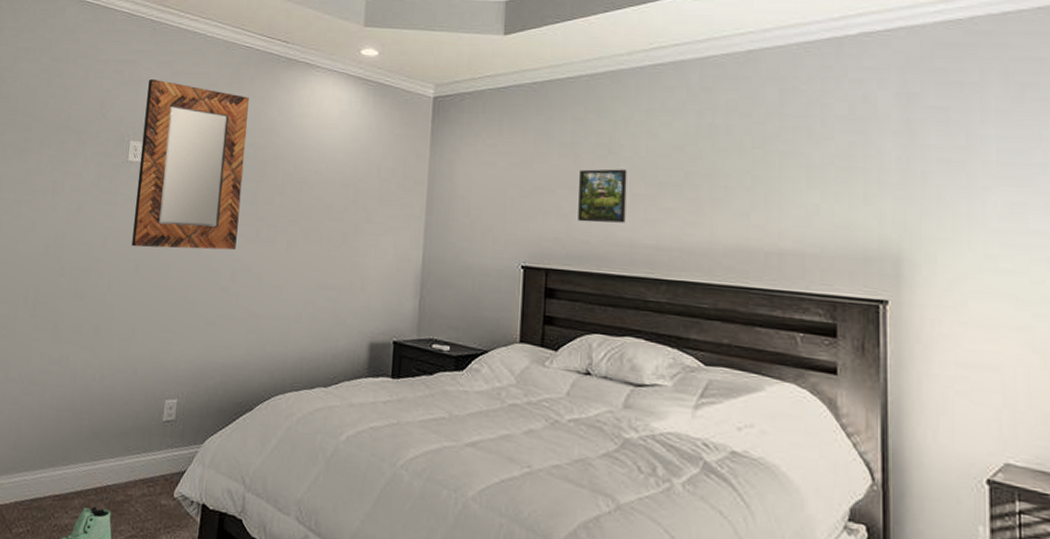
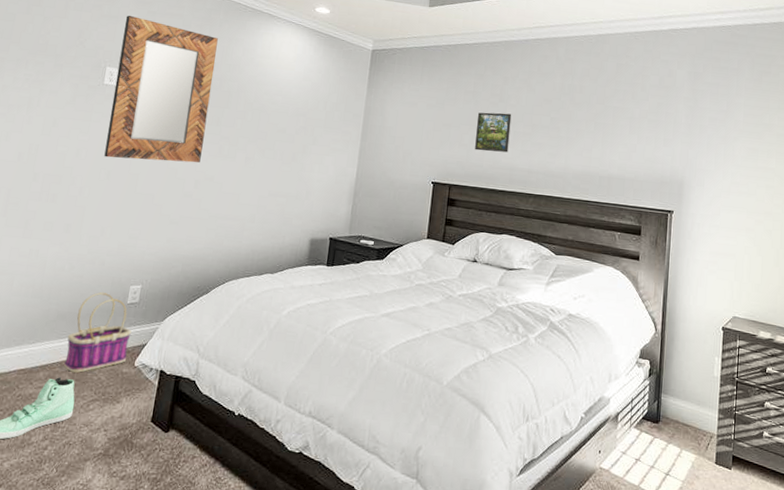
basket: none [99,407,169,502] -> present [64,292,132,373]

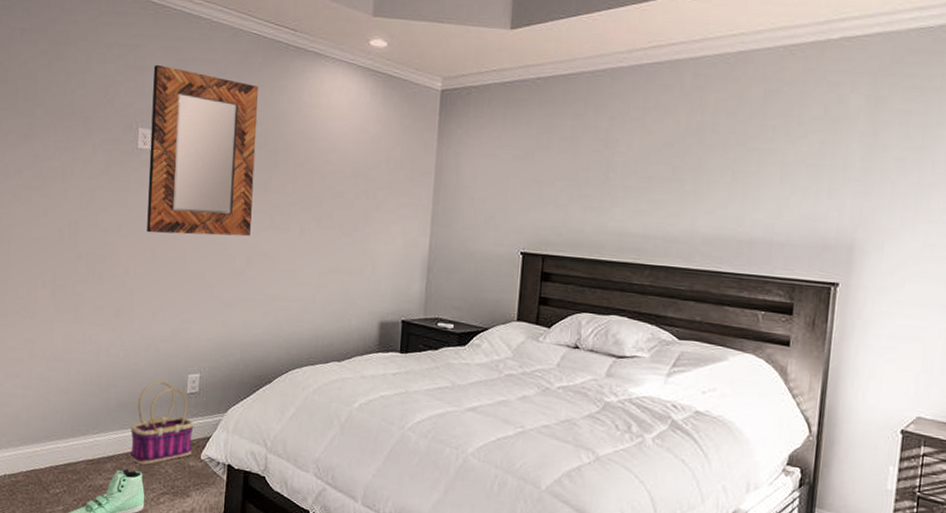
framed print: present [475,112,512,153] -> none [574,163,621,213]

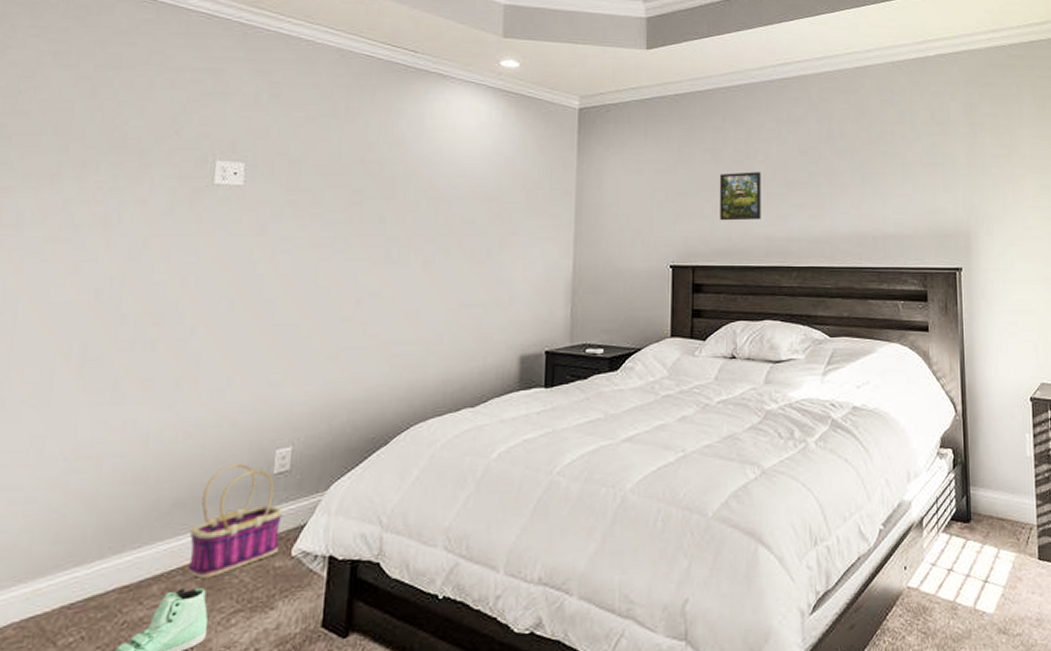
home mirror: present [147,64,258,237] -> none [223,89,372,282]
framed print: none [574,163,621,213] -> present [719,172,761,221]

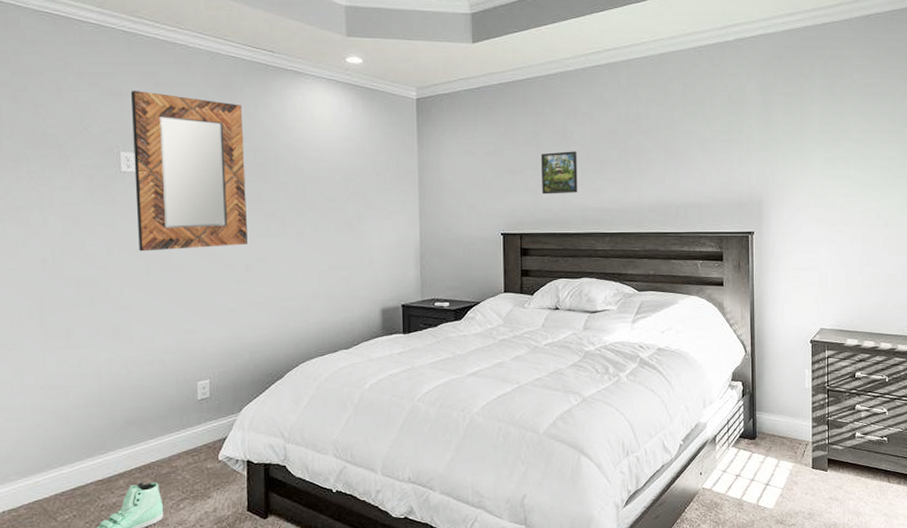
basket: present [188,464,283,578] -> none [141,392,208,475]
home mirror: none [223,89,372,282] -> present [130,90,247,252]

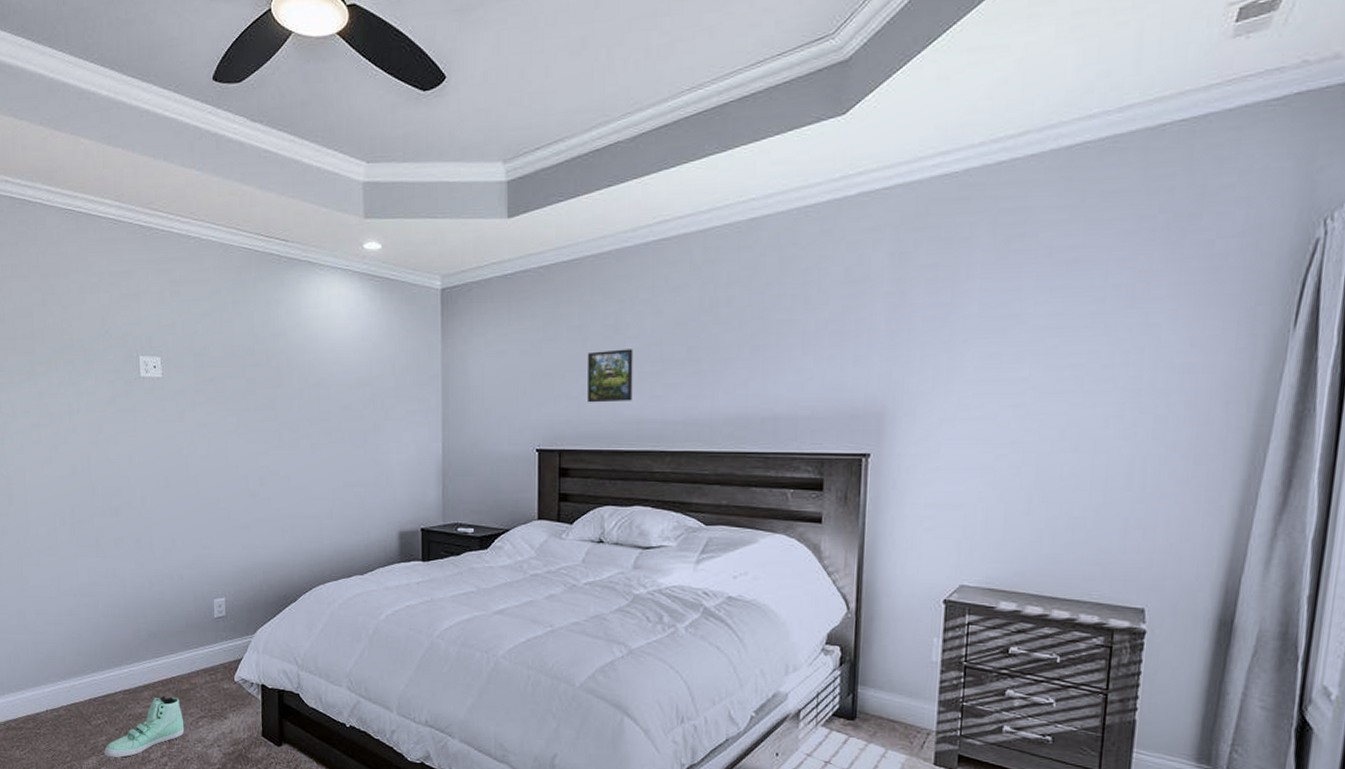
home mirror: present [130,90,247,252] -> none [147,289,261,461]

